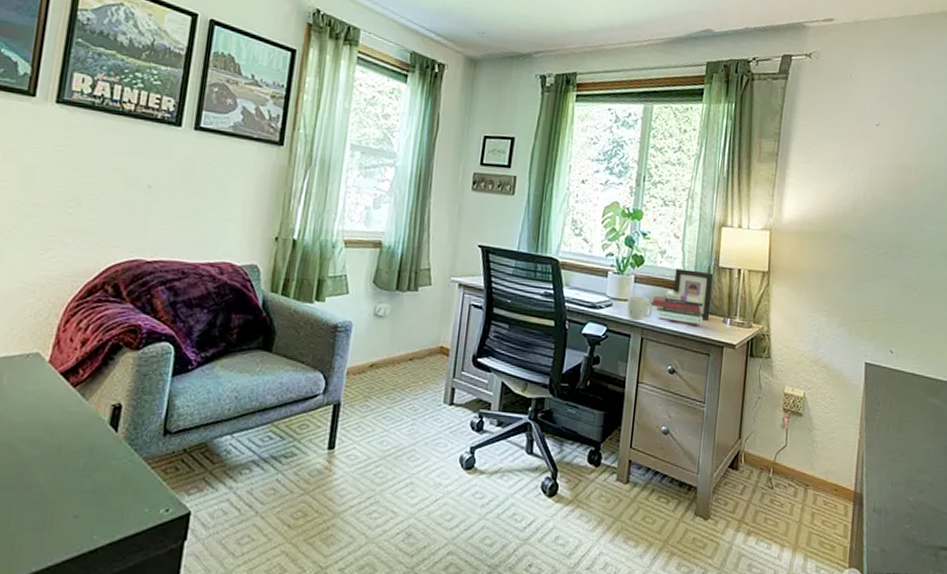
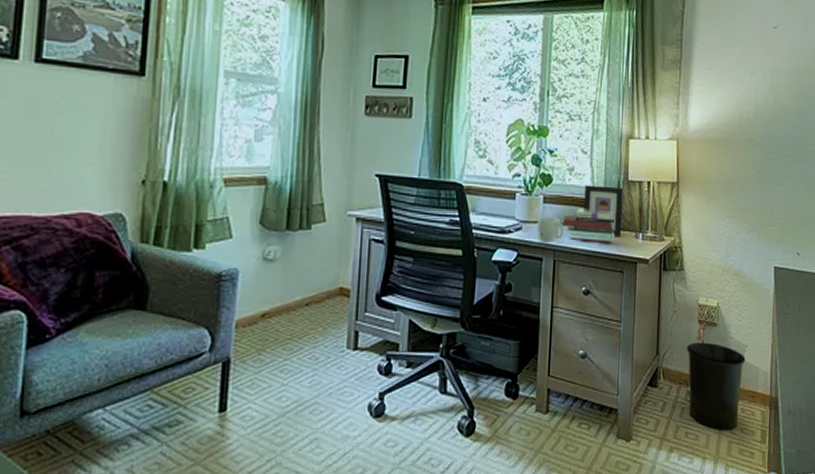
waste bin: none [769,430,831,520] -> present [686,342,746,430]

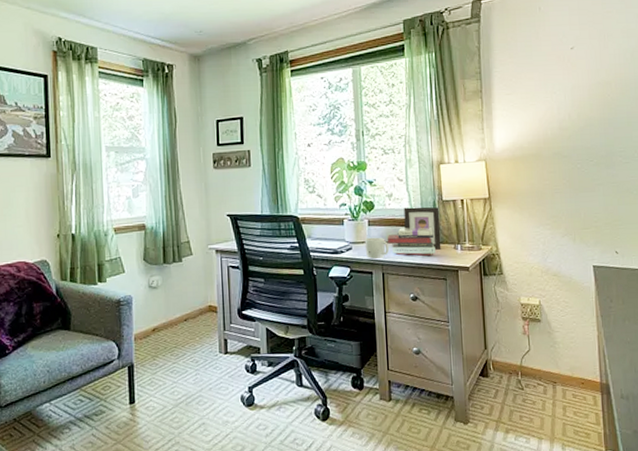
waste bin: present [686,342,746,430] -> none [513,336,572,414]

